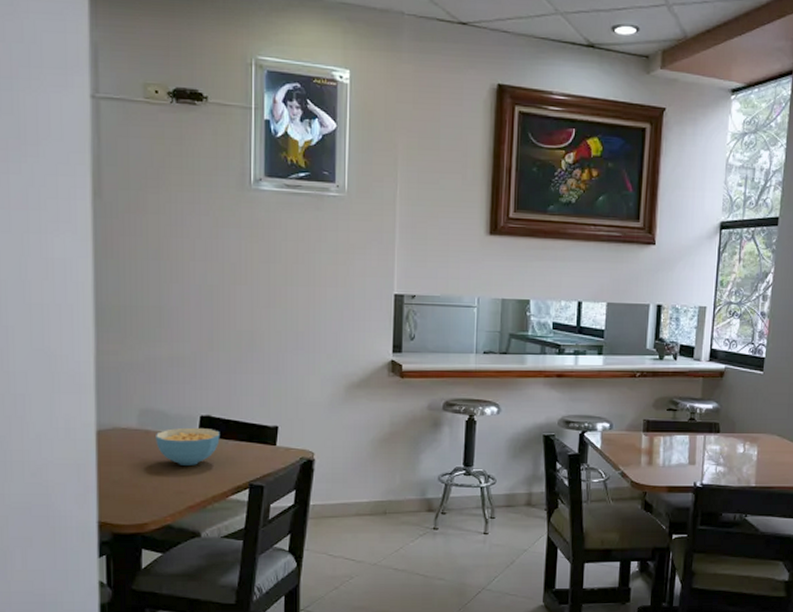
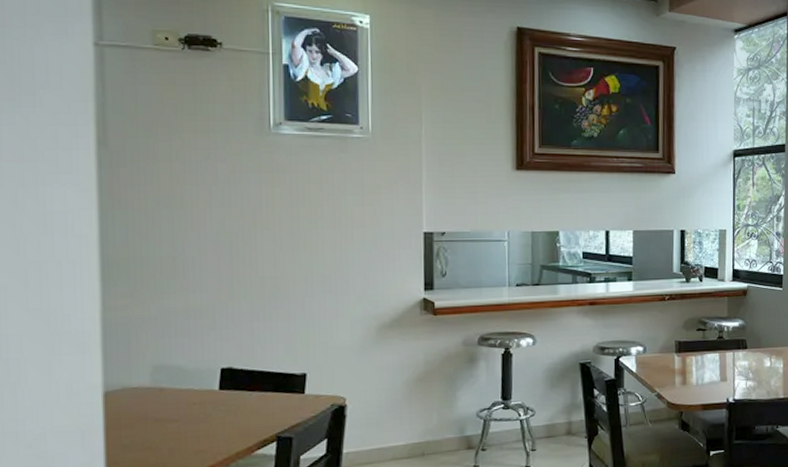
cereal bowl: present [156,427,220,465] -> none [171,380,243,423]

